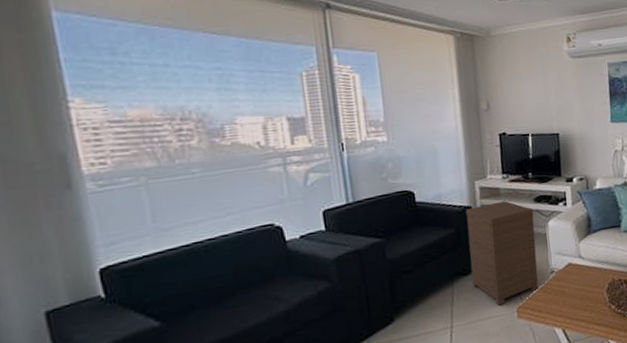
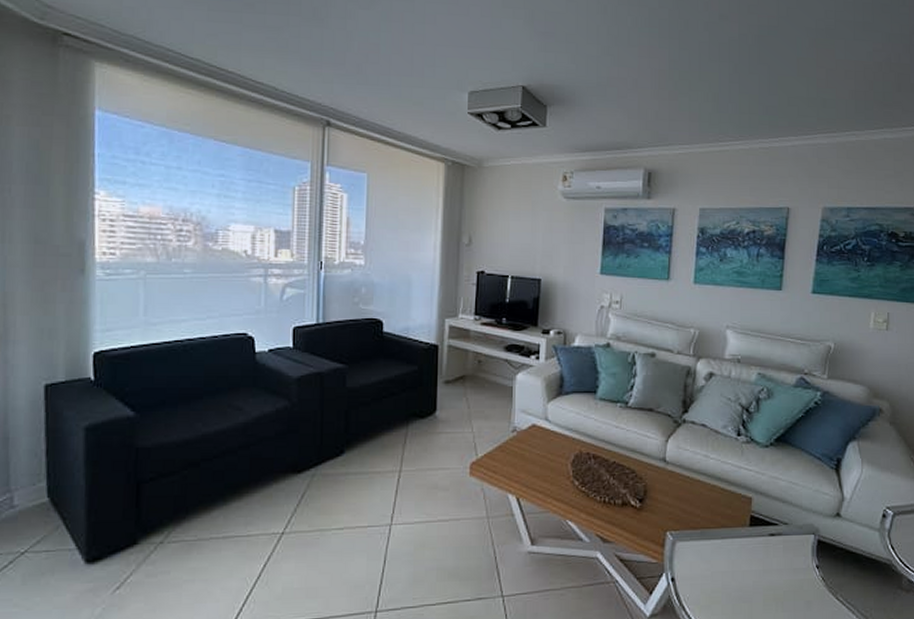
nightstand: present [465,201,539,306] -> none [428,344,502,457]

